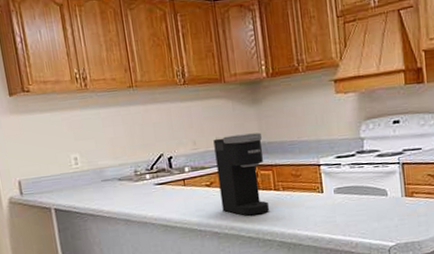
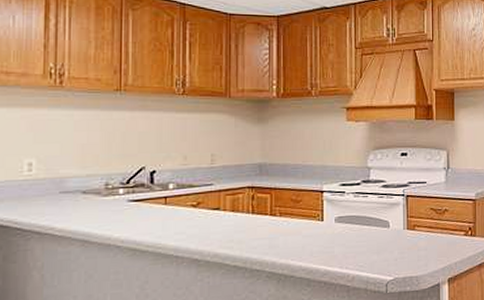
coffee maker: present [213,132,269,216] -> none [207,153,263,242]

